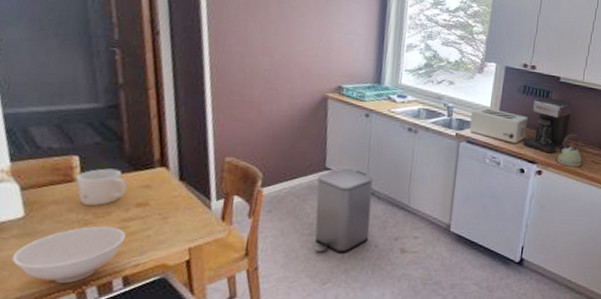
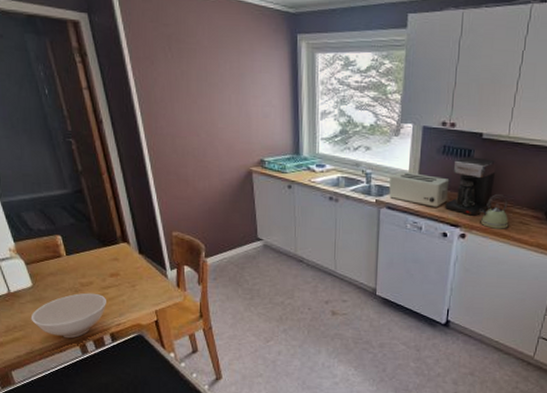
mug: present [75,168,128,207] -> none [62,245,101,277]
pedal bin: present [313,168,373,254] -> none [252,238,302,315]

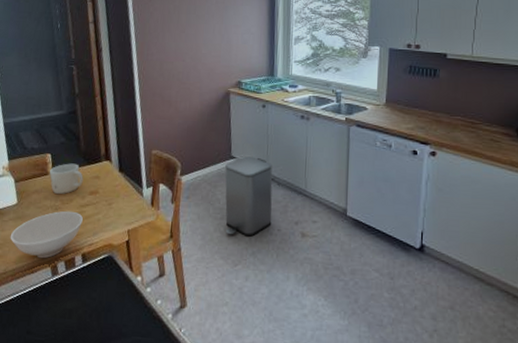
mug: none [62,245,101,277] -> present [49,163,84,195]
pedal bin: none [252,238,302,315] -> present [225,156,273,237]
toaster: present [389,171,450,209] -> none [358,90,417,126]
coffee maker: present [445,156,497,216] -> none [414,76,462,133]
kettle: present [479,193,509,230] -> none [448,111,480,148]

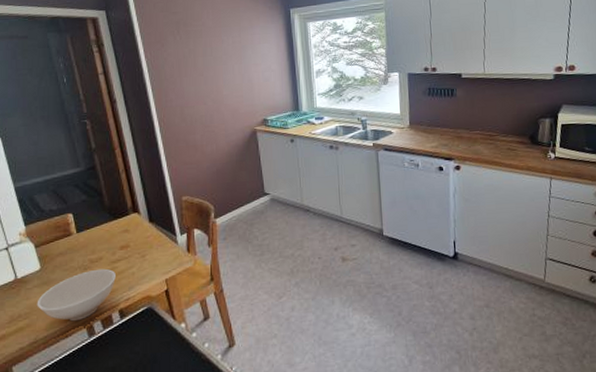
mug: present [49,163,84,195] -> none [72,220,111,254]
pedal bin: present [225,156,273,237] -> none [260,191,312,270]

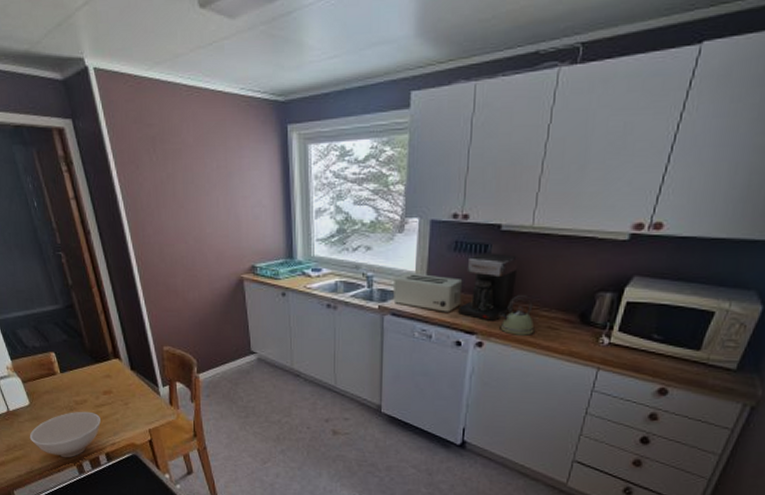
toaster: none [383,114,439,146] -> present [393,272,463,314]
coffee maker: none [437,95,480,148] -> present [458,253,519,321]
kettle: none [469,124,498,159] -> present [499,294,535,337]

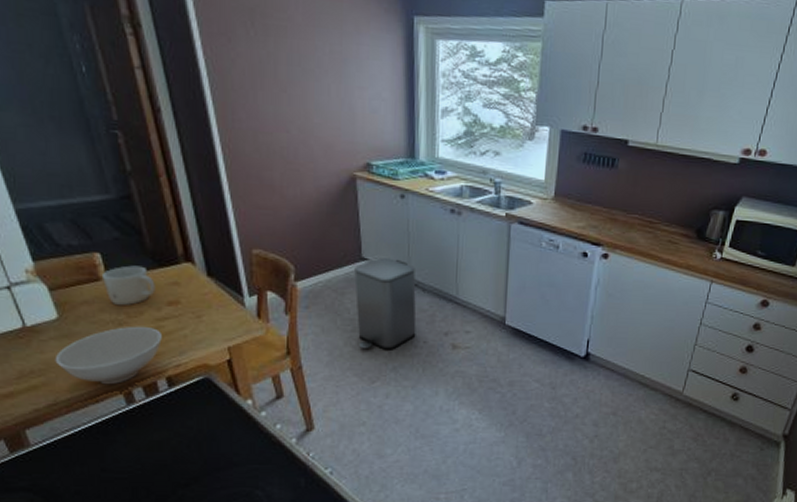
mug: none [56,362,94,395] -> present [101,265,156,306]
pedal bin: none [245,351,300,435] -> present [354,258,417,350]
toaster: present [393,272,463,314] -> none [521,181,591,225]
coffee maker: present [458,253,519,321] -> none [586,166,643,234]
kettle: present [499,294,535,337] -> none [624,208,657,250]

